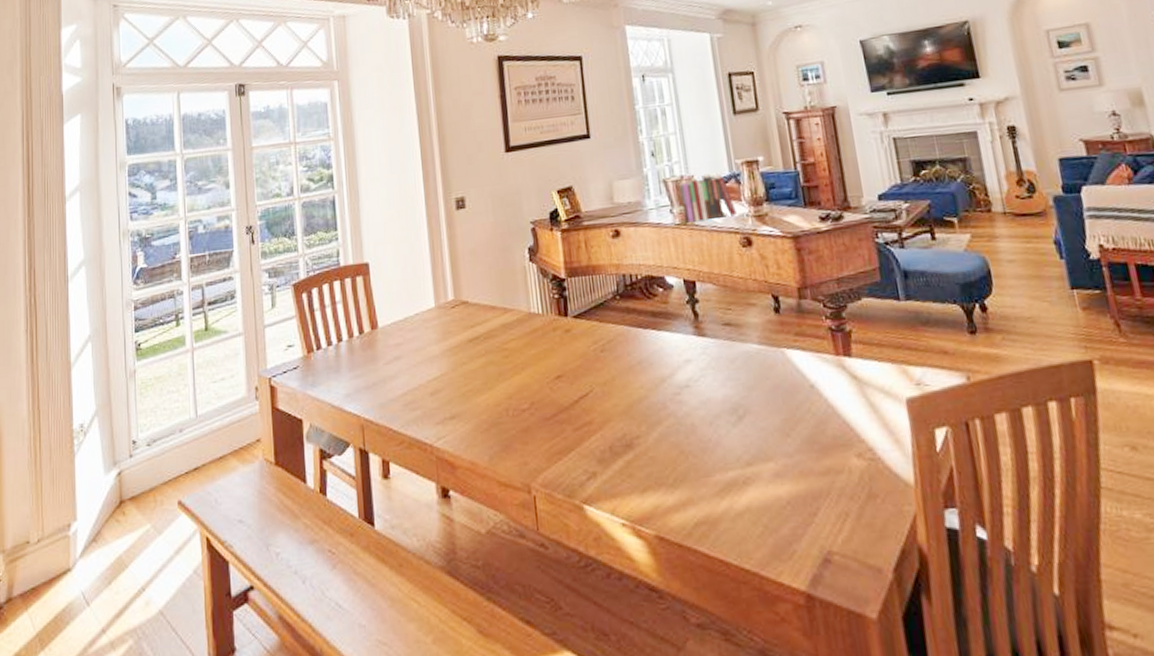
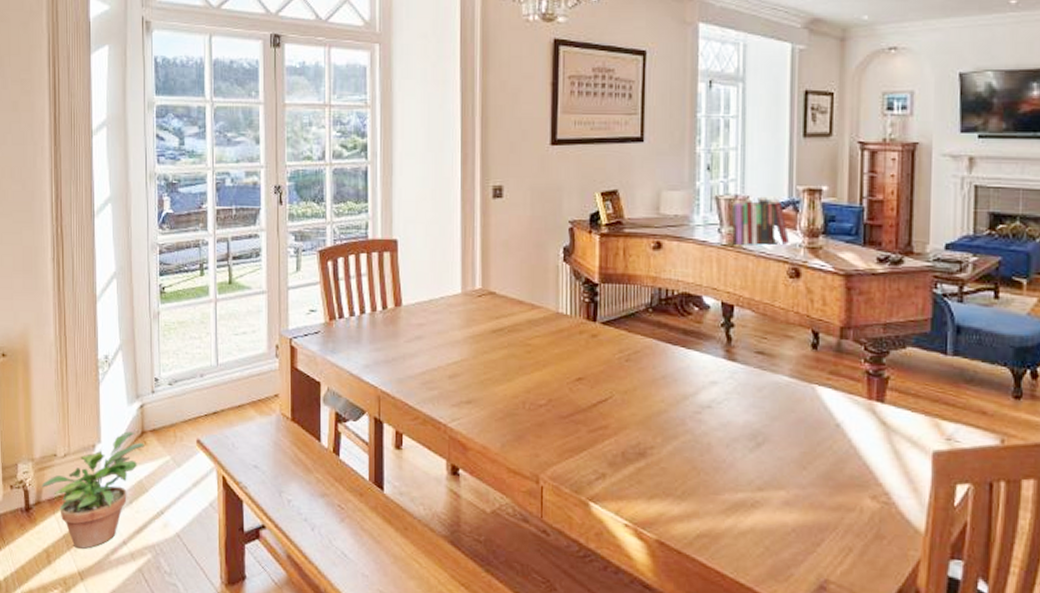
potted plant: none [13,503,123,646] -> present [41,431,145,549]

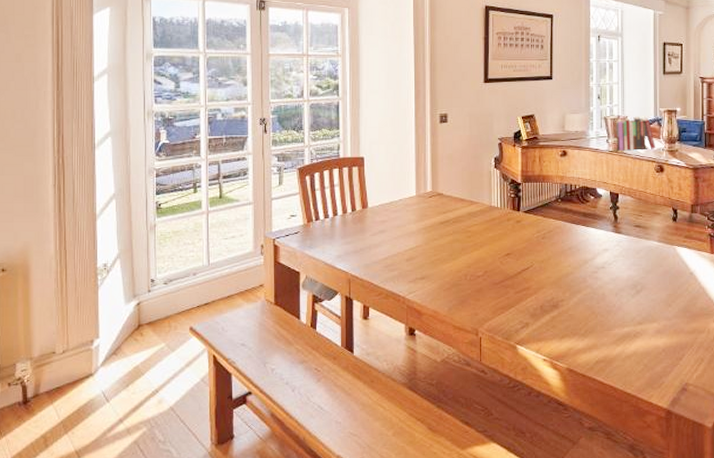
potted plant: present [41,431,145,549] -> none [39,326,141,431]

